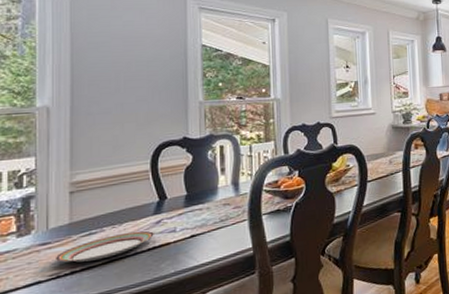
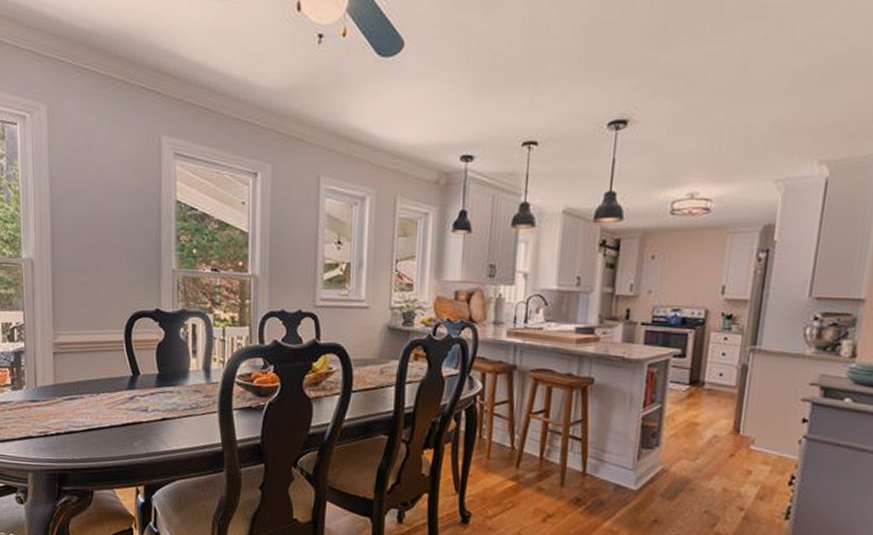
plate: present [55,230,154,263] -> none [42,403,128,426]

